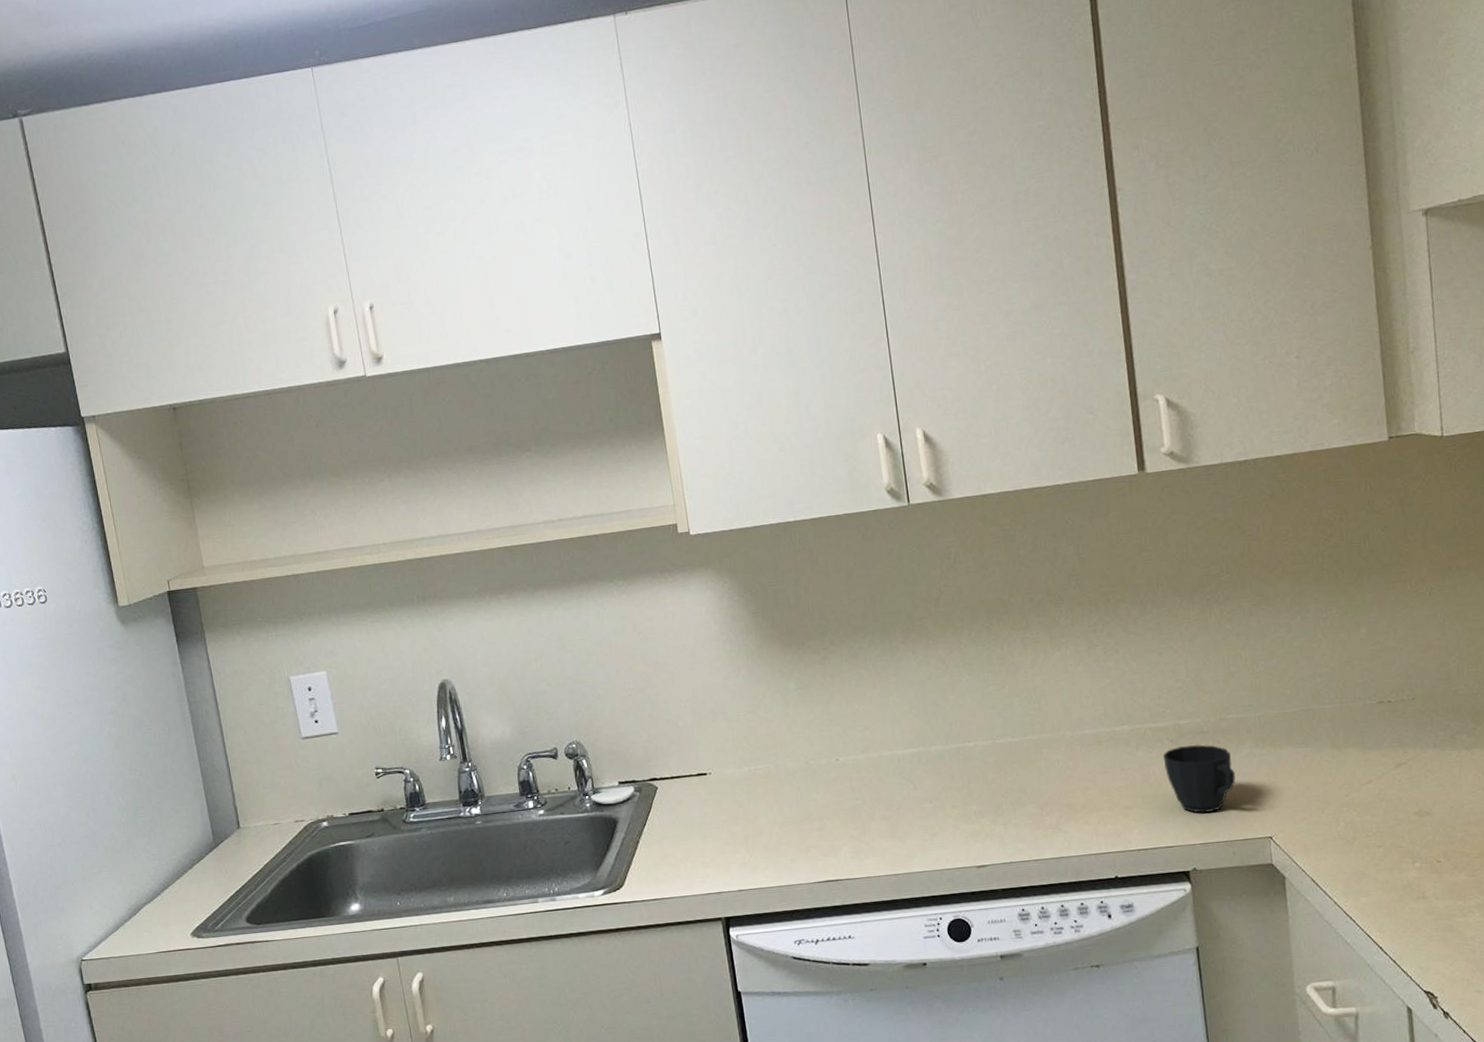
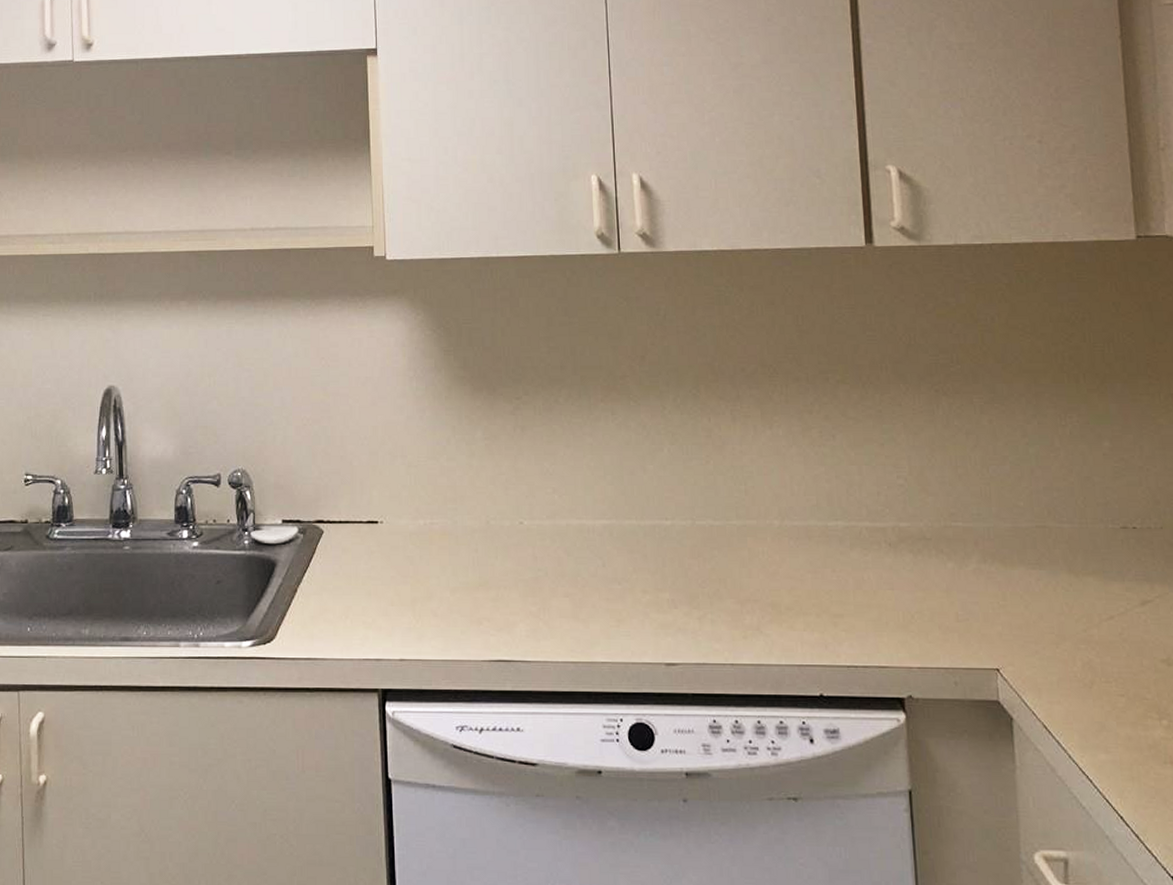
cup: present [1162,744,1236,813] -> none [879,551,960,633]

